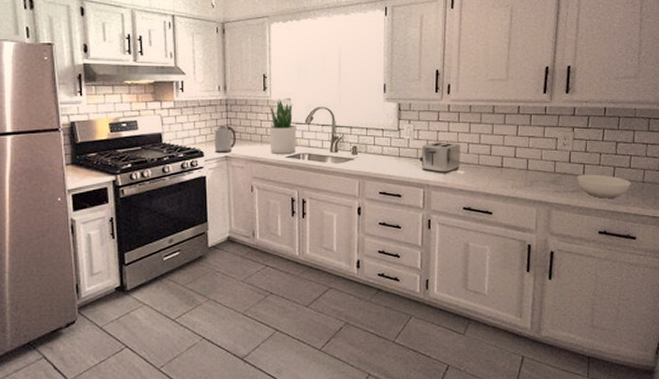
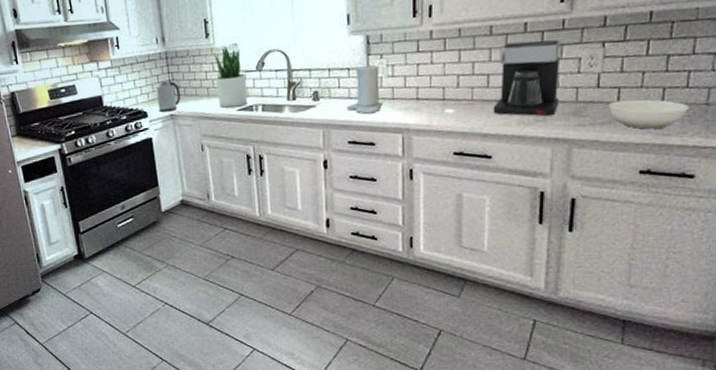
paper towel: none [380,129,410,169] -> present [347,65,384,114]
toaster: present [420,142,461,174] -> none [396,75,449,116]
coffee maker: none [494,121,544,183] -> present [493,40,561,117]

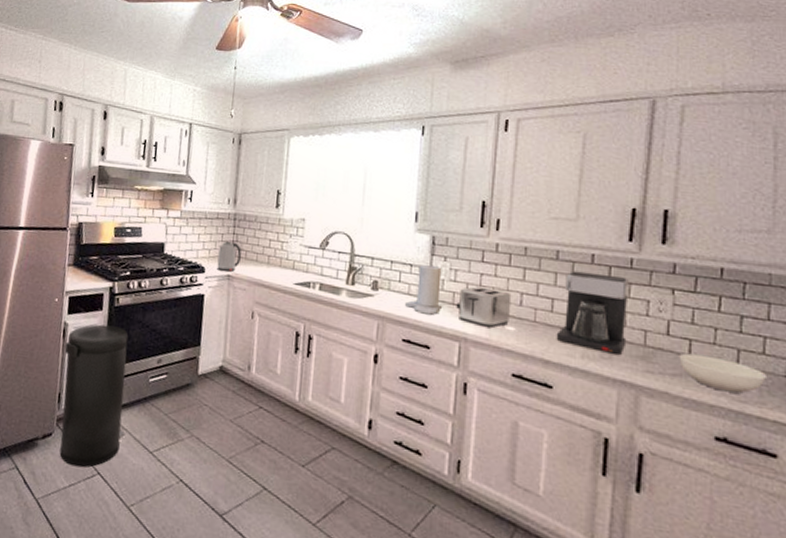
pedal bin: none [30,184,107,312] -> present [59,324,129,468]
planter: present [214,46,248,108] -> none [277,219,309,281]
toaster: none [396,75,449,116] -> present [456,286,512,329]

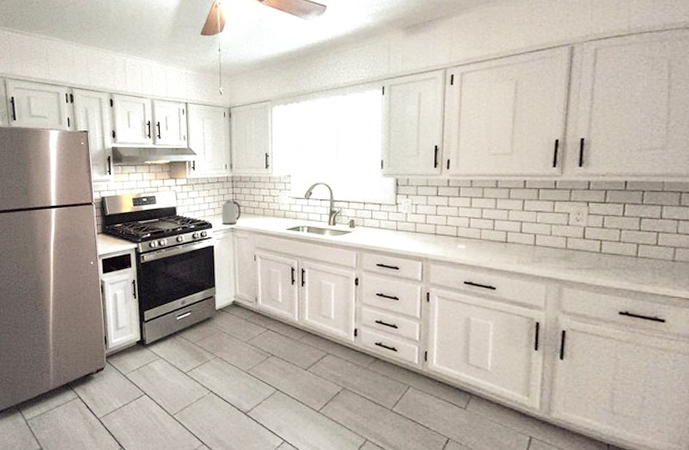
pedal bin: present [59,324,129,468] -> none [104,279,163,391]
paper towel: present [405,265,443,315] -> none [377,203,408,243]
toaster: present [456,286,512,329] -> none [418,216,462,248]
coffee maker: present [556,270,629,356] -> none [497,195,553,259]
bowl: present [679,353,768,394] -> none [592,251,660,277]

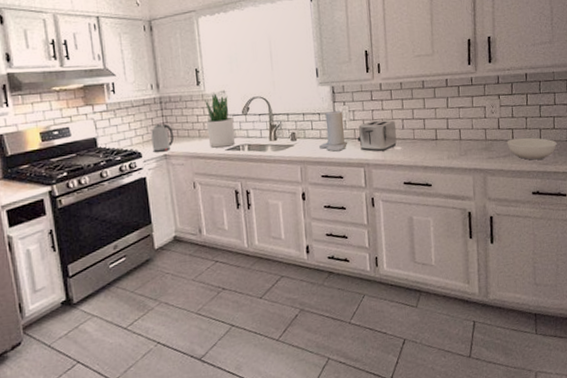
planter: none [271,176,296,227] -> present [205,93,235,148]
paper towel: none [377,203,408,243] -> present [319,111,348,152]
toaster: none [418,216,462,248] -> present [357,119,397,152]
bowl: none [592,251,660,277] -> present [507,137,558,160]

